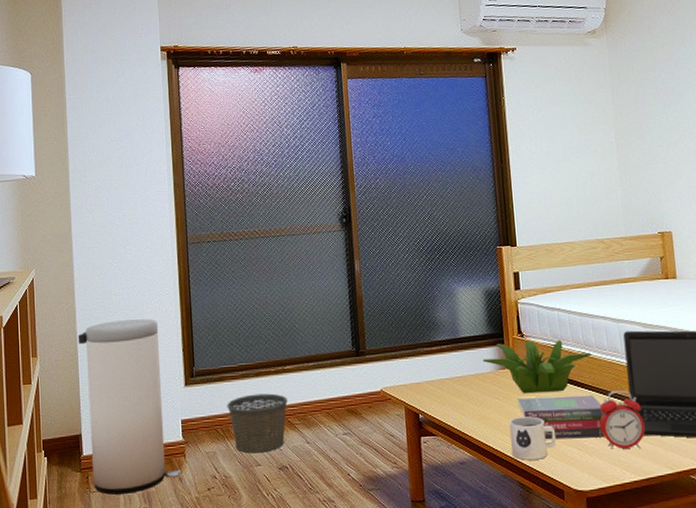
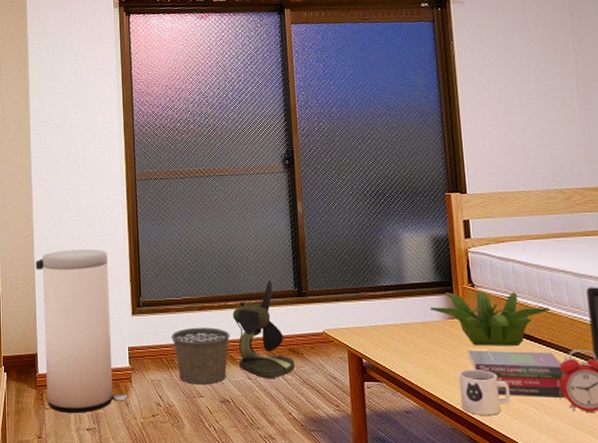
desk fan: none [290,342,354,442] -> present [232,280,296,379]

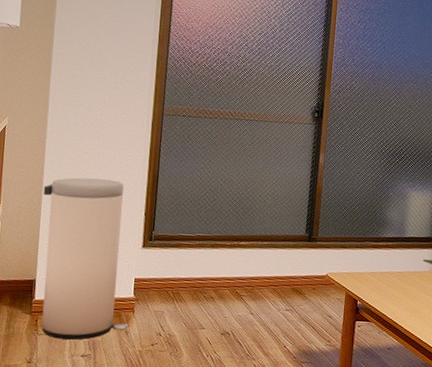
basket: present [171,327,230,385] -> none [180,263,239,318]
desk fan: present [232,280,296,379] -> none [243,224,296,315]

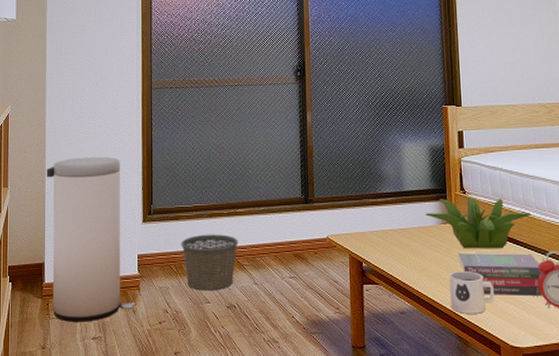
basket: none [180,263,239,318] -> present [181,234,238,291]

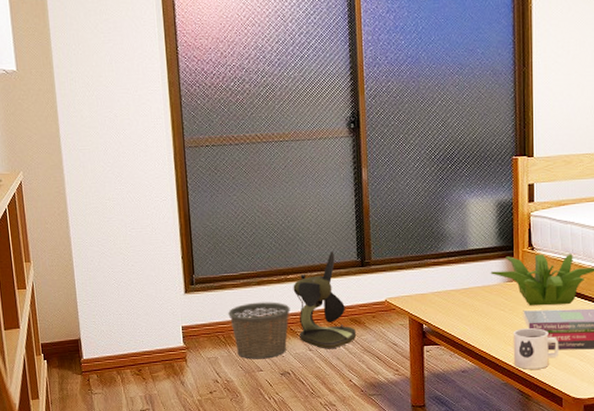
pedal bin: present [46,157,136,322] -> none [71,225,184,396]
desk fan: none [241,188,300,284] -> present [293,251,357,349]

